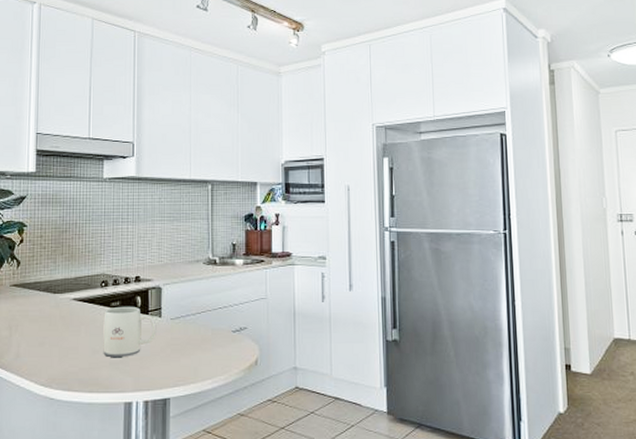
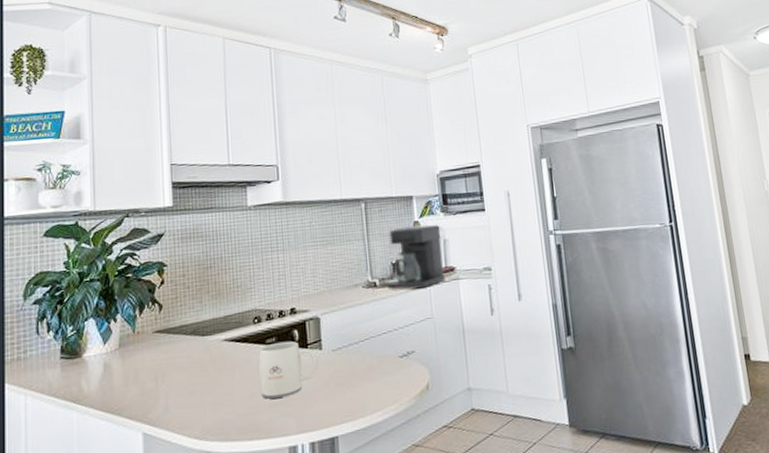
coffee maker: none [226,210,283,270] -> present [387,225,446,290]

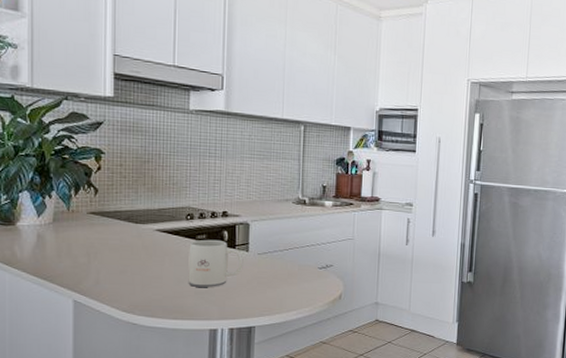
coffee maker: present [387,225,446,290] -> none [315,154,372,212]

